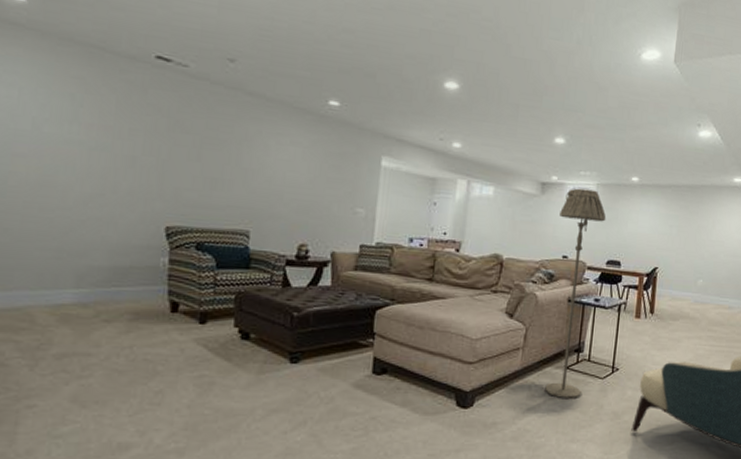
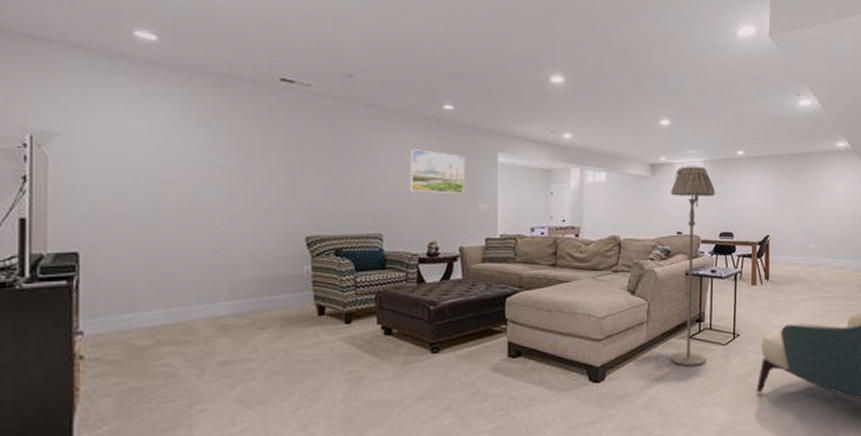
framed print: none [283,143,347,195] -> present [409,149,466,193]

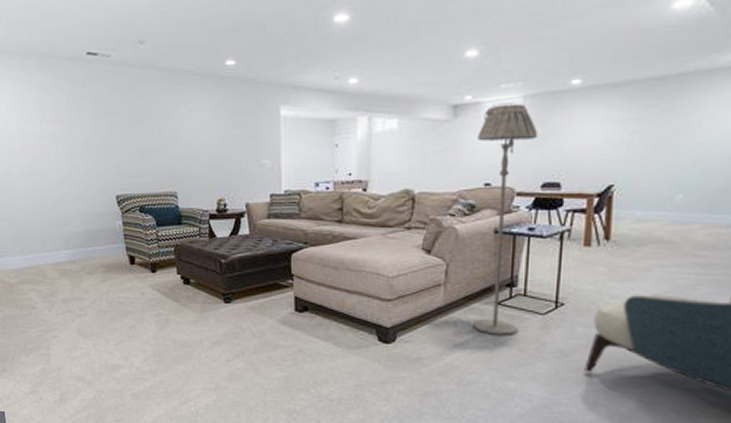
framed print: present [409,149,466,193] -> none [198,108,249,151]

